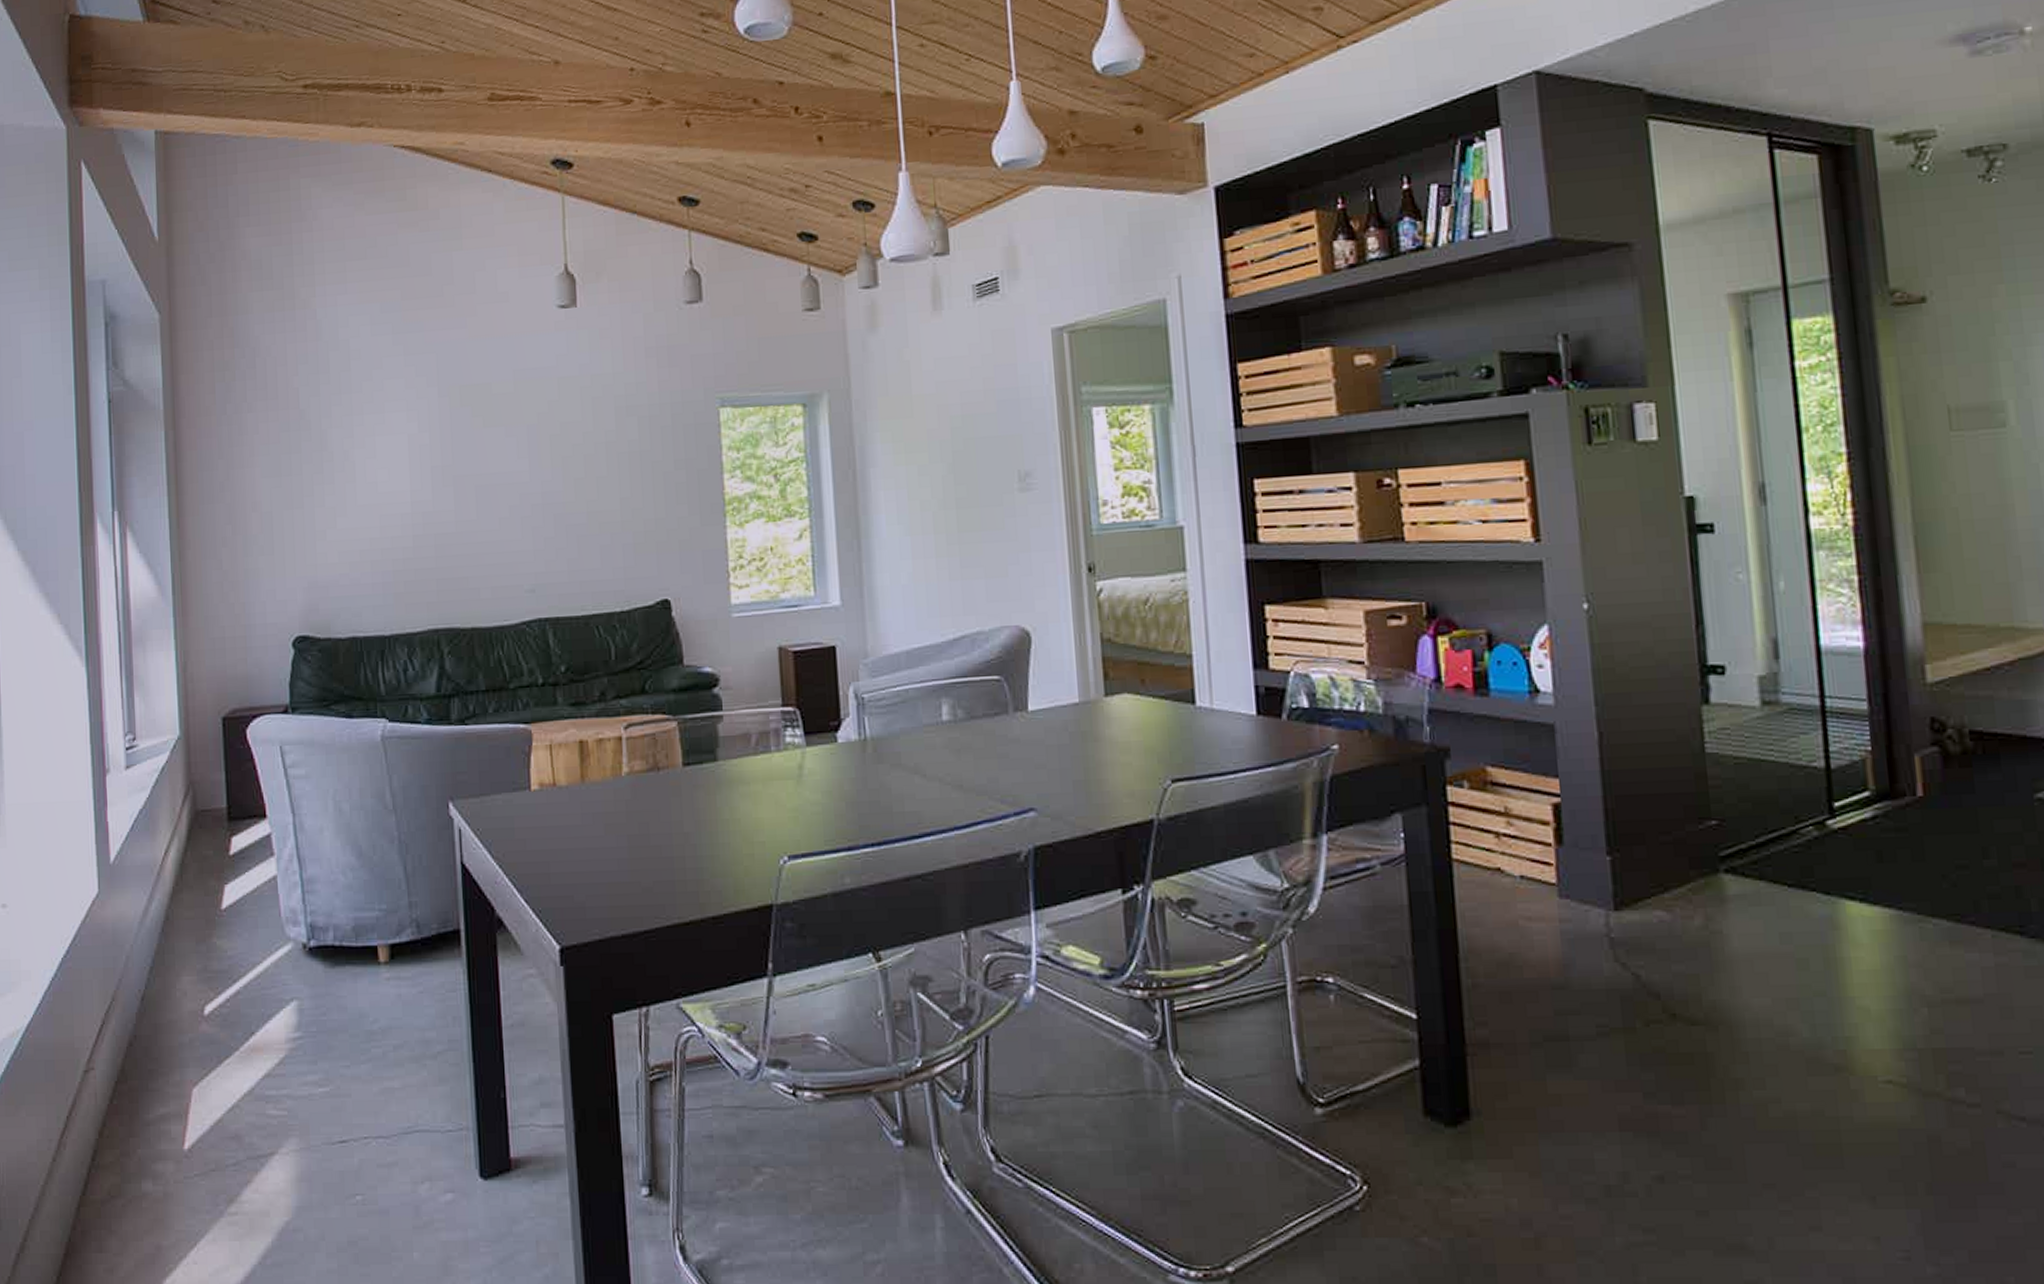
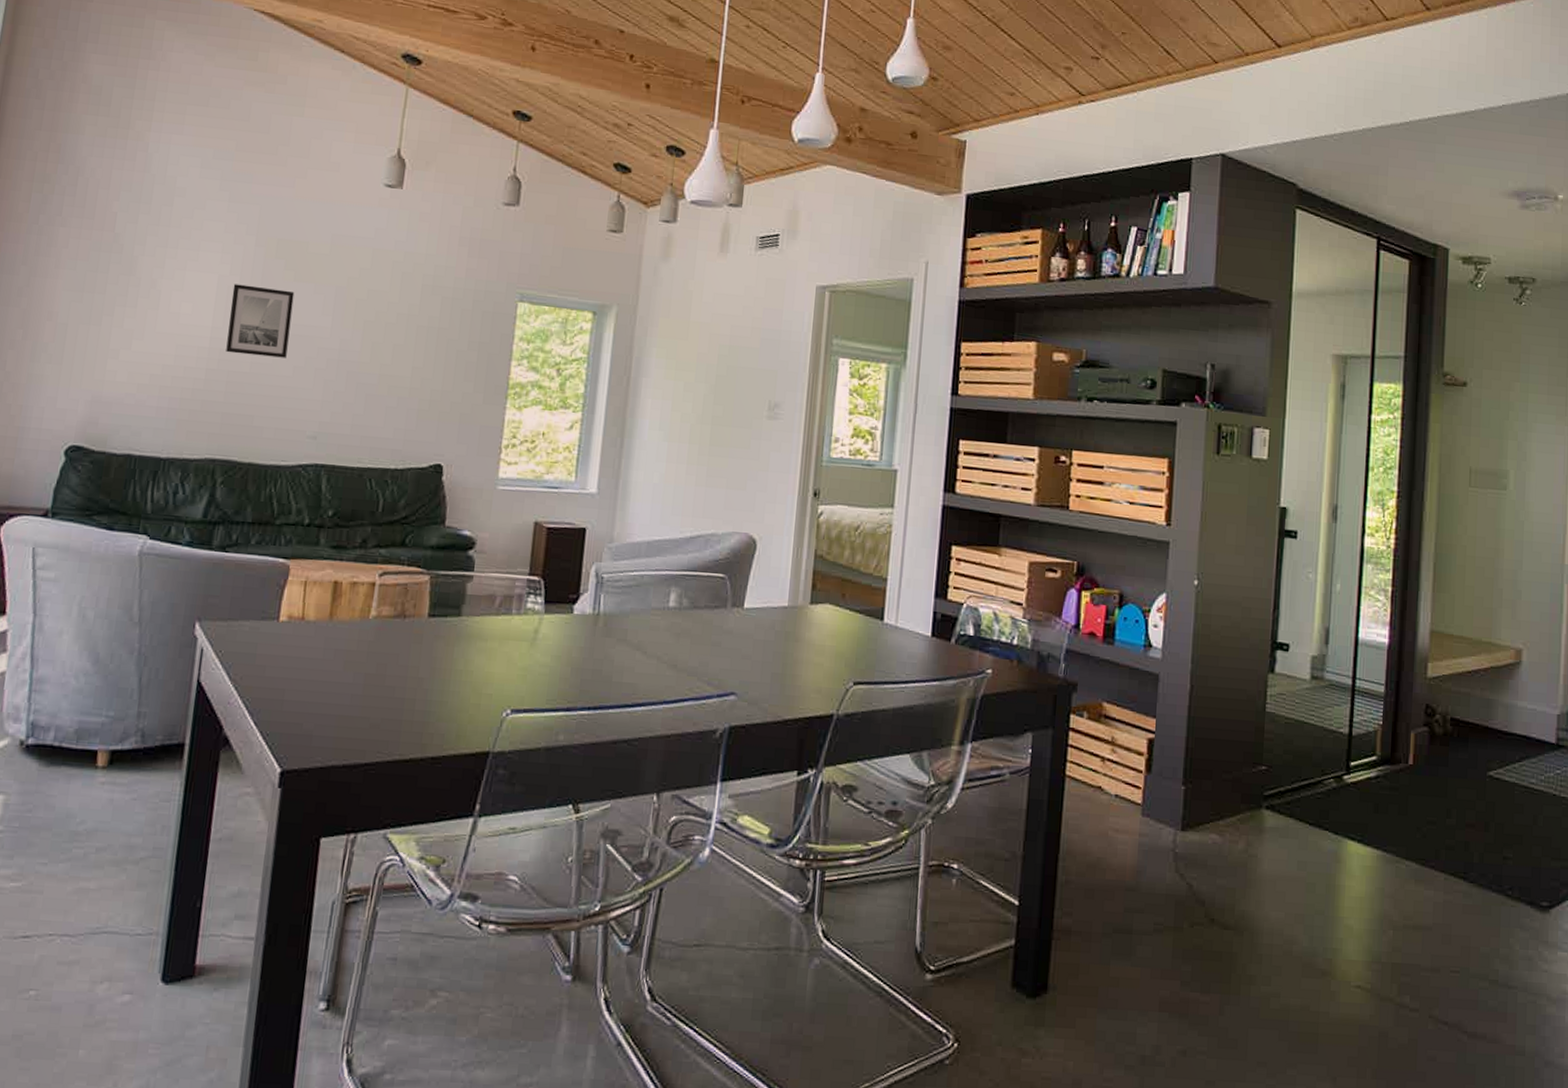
wall art: none [424,438,490,515] -> present [226,284,295,358]

